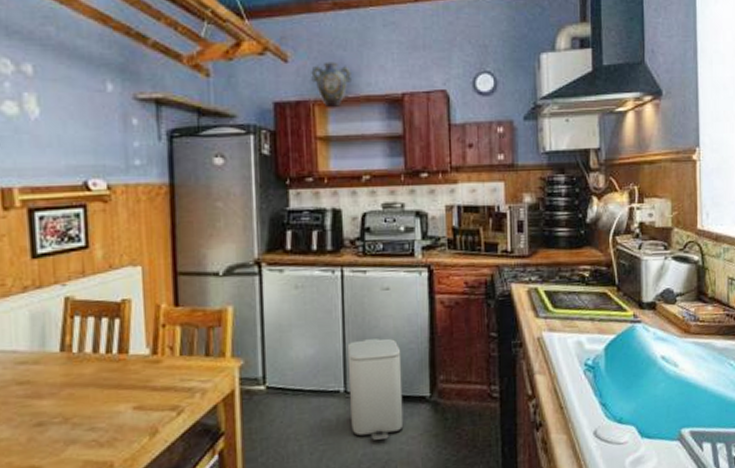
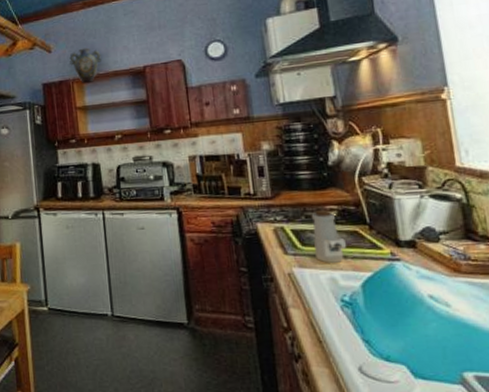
pedal bin: present [347,338,404,441] -> none [111,270,165,360]
bottle: none [564,269,596,327] -> present [311,209,347,264]

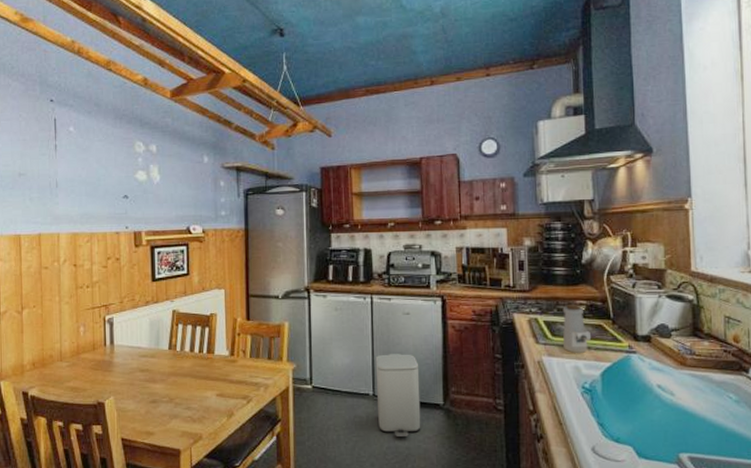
ceramic jug: present [69,47,102,84] -> none [349,135,380,171]
pedal bin: none [111,270,165,360] -> present [375,354,421,438]

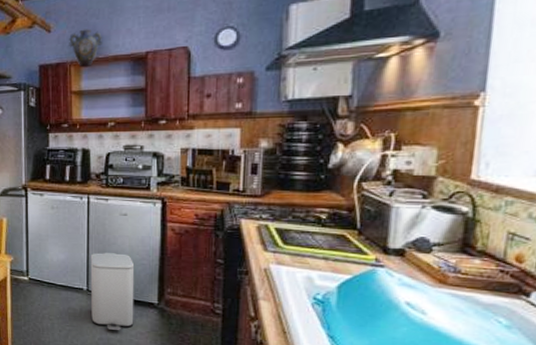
ceramic jug: none [349,135,380,171] -> present [69,29,102,68]
bottle: present [562,304,592,354] -> none [295,211,331,264]

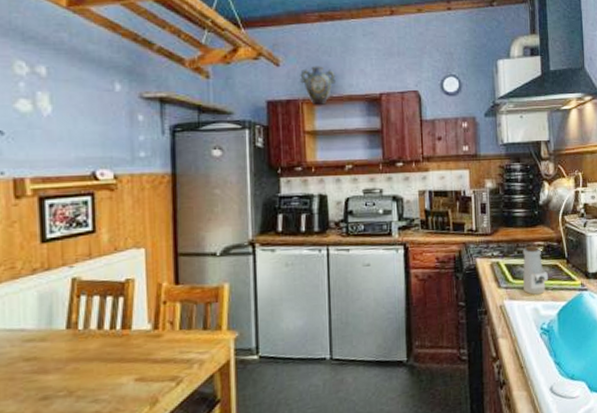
pedal bin: present [90,252,135,331] -> none [332,309,384,403]
bottle: none [295,211,331,264] -> present [522,245,549,296]

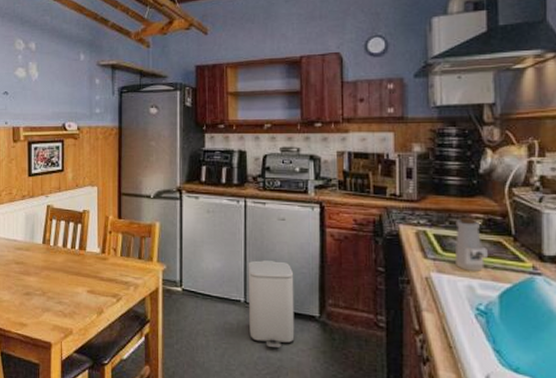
ceramic jug: present [300,66,336,106] -> none [225,32,258,70]
pedal bin: none [332,309,384,403] -> present [248,260,295,348]

